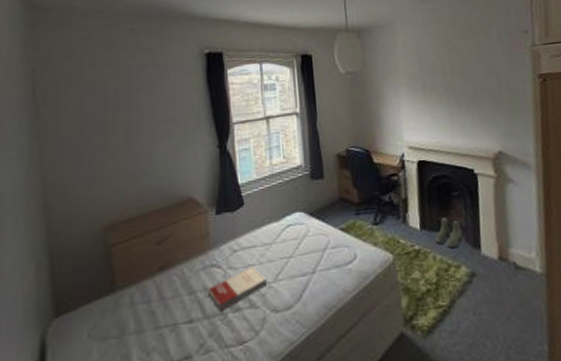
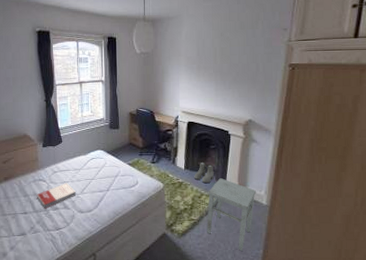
stool: none [457,238,526,350] -> present [206,178,256,251]

